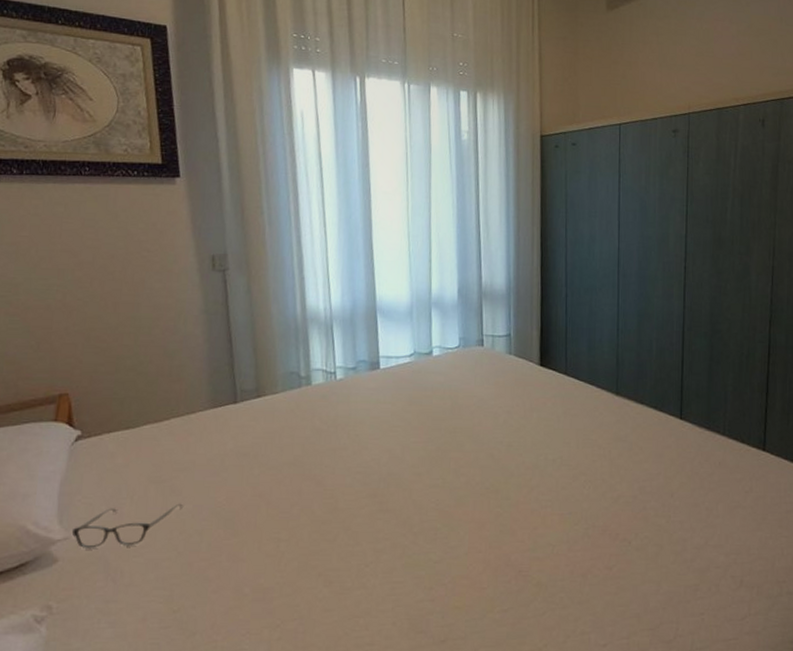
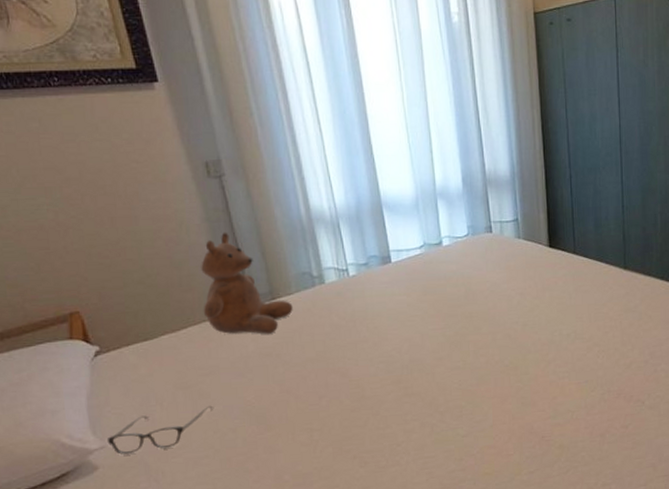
teddy bear: none [188,325,277,433] -> present [201,232,293,334]

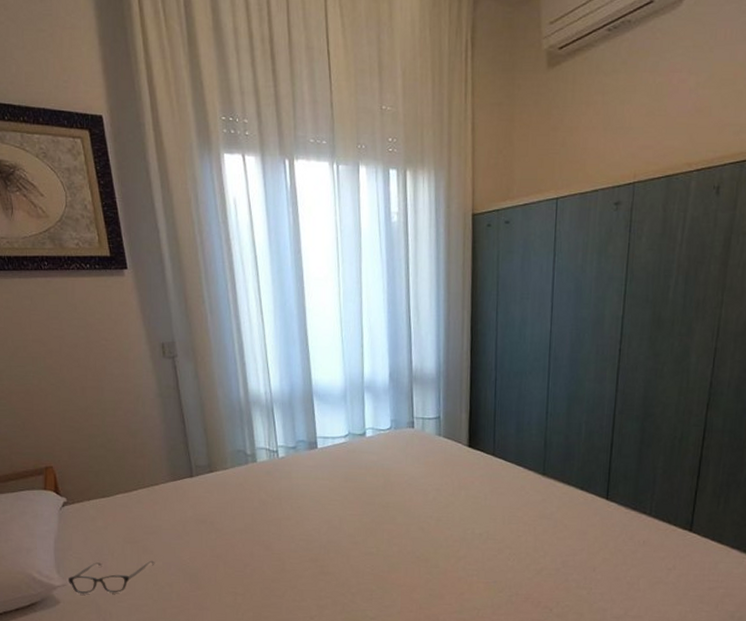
teddy bear: present [201,232,293,334] -> none [151,407,227,503]

